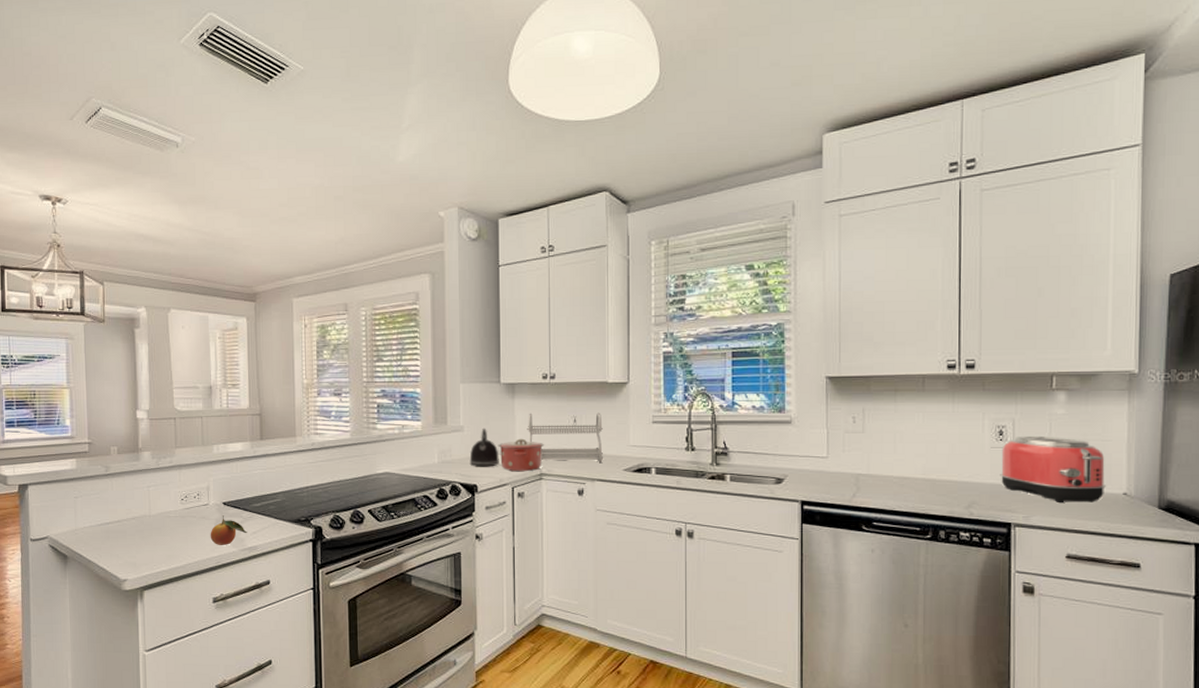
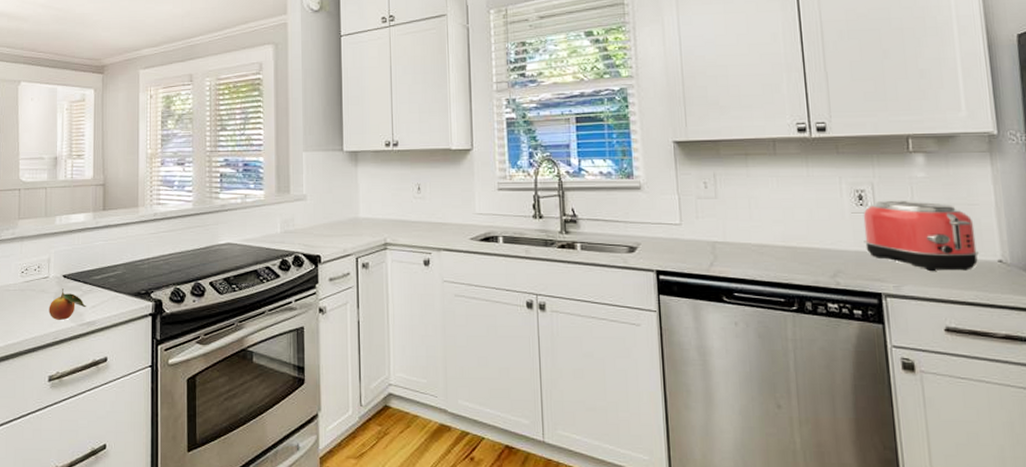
kettle: present [469,427,499,467] -> none [312,196,343,237]
casserole: present [498,438,544,472] -> none [341,207,388,242]
dish rack: present [527,412,603,464] -> none [370,180,449,232]

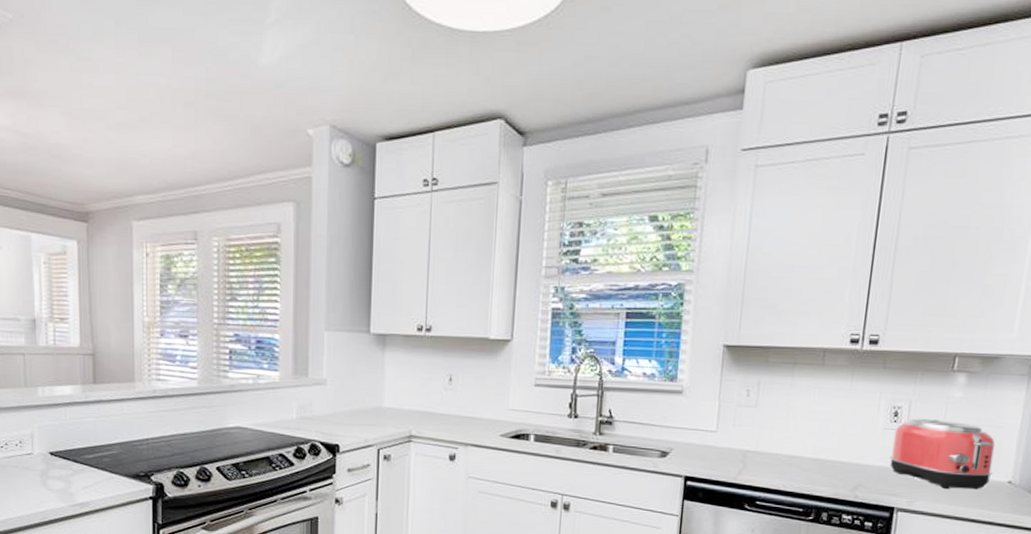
fruit: present [48,289,87,321] -> none [35,466,78,501]

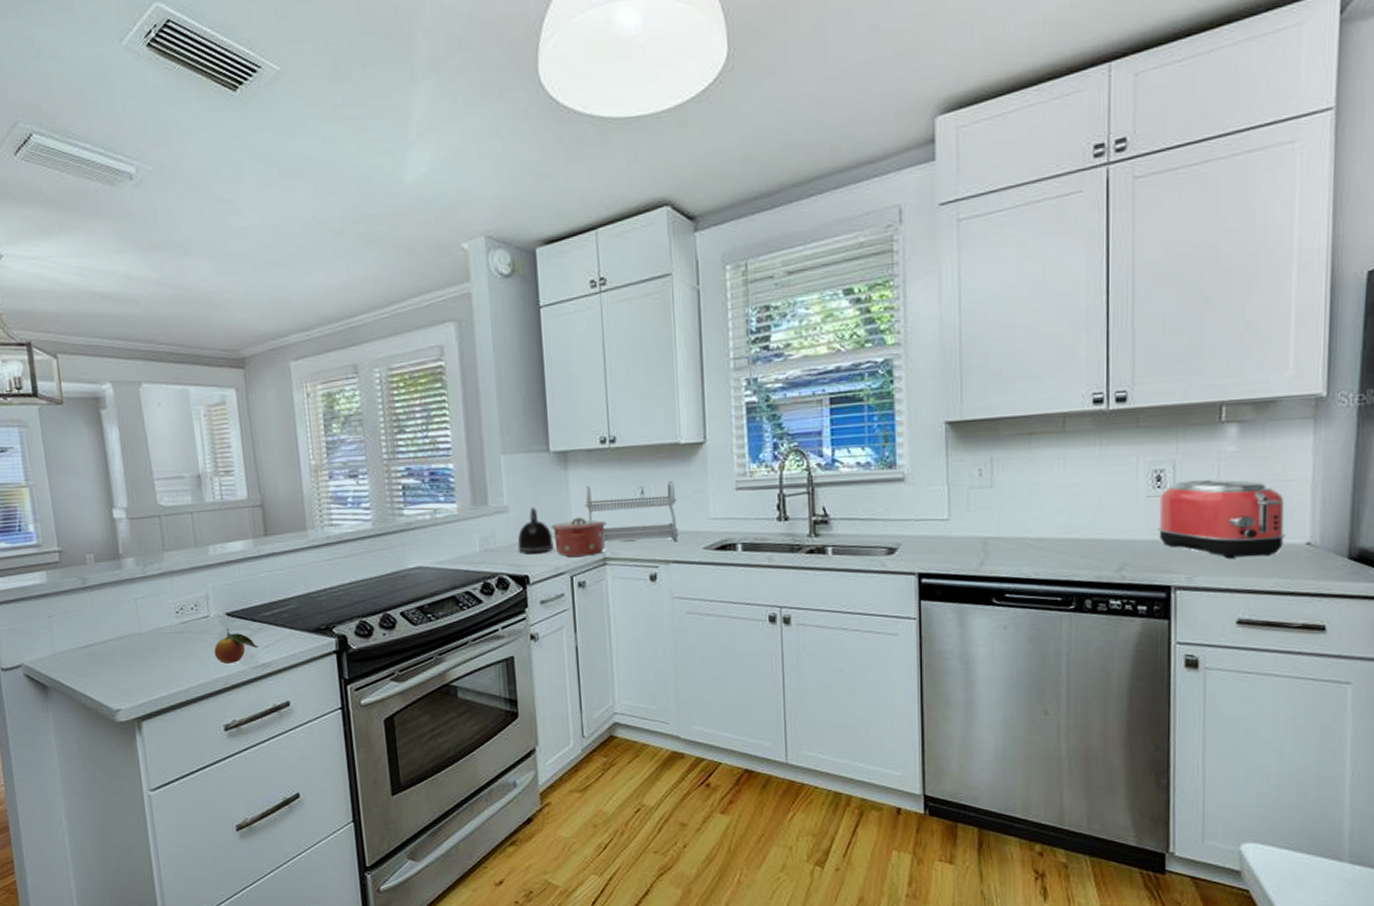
fruit: none [35,466,78,501] -> present [214,628,259,665]
kettle: none [332,382,365,426] -> present [517,506,554,555]
casserole: none [364,396,415,433] -> present [551,517,606,558]
dish rack: none [397,368,481,427] -> present [585,480,678,542]

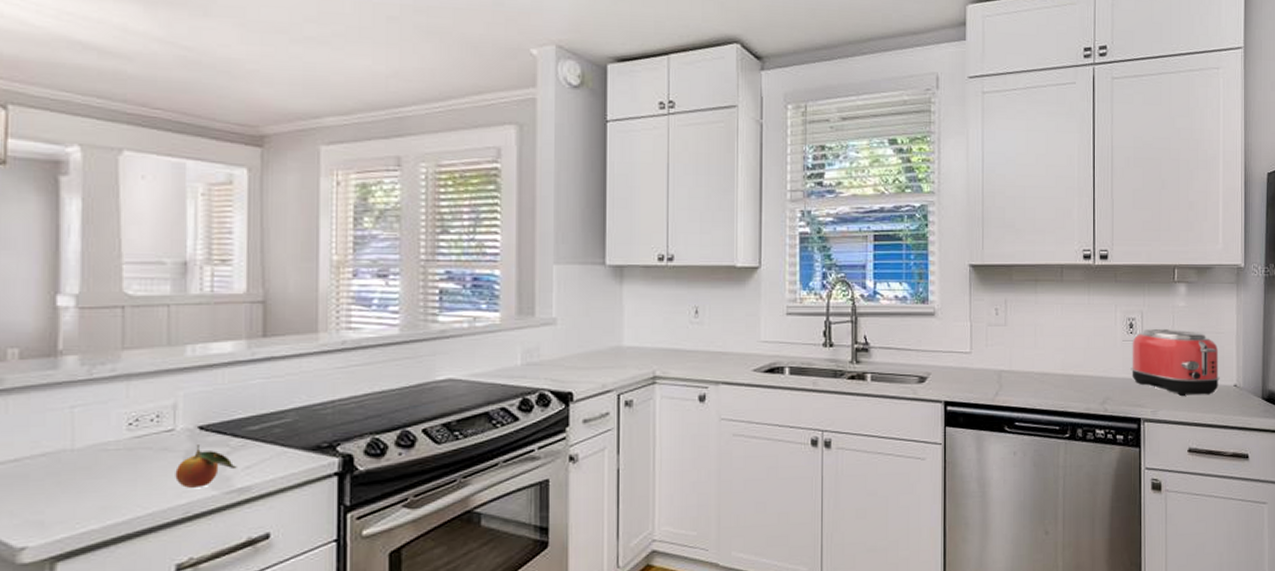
kettle: present [517,506,554,555] -> none [563,320,602,370]
casserole: present [551,517,606,558] -> none [601,333,658,375]
dish rack: present [585,480,678,542] -> none [637,302,729,363]

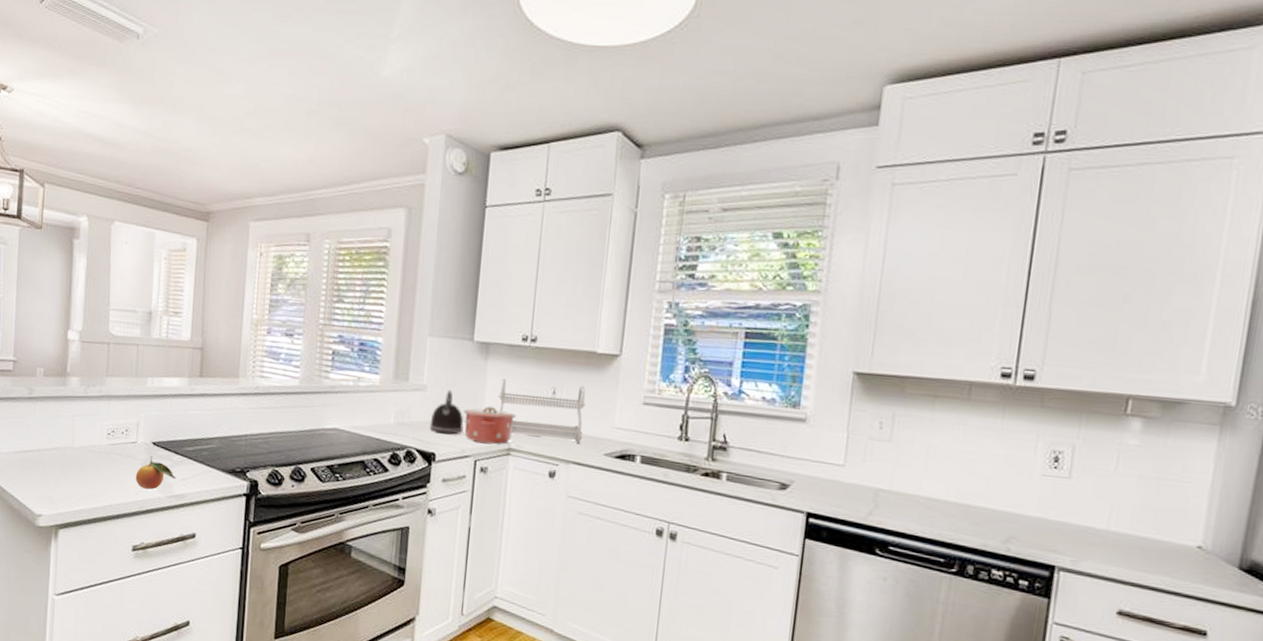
kettle: none [563,320,602,370] -> present [429,389,464,435]
casserole: none [601,333,658,375] -> present [463,406,516,445]
dish rack: none [637,302,729,363] -> present [498,378,586,444]
toaster: present [1130,328,1221,396] -> none [1048,465,1181,553]

